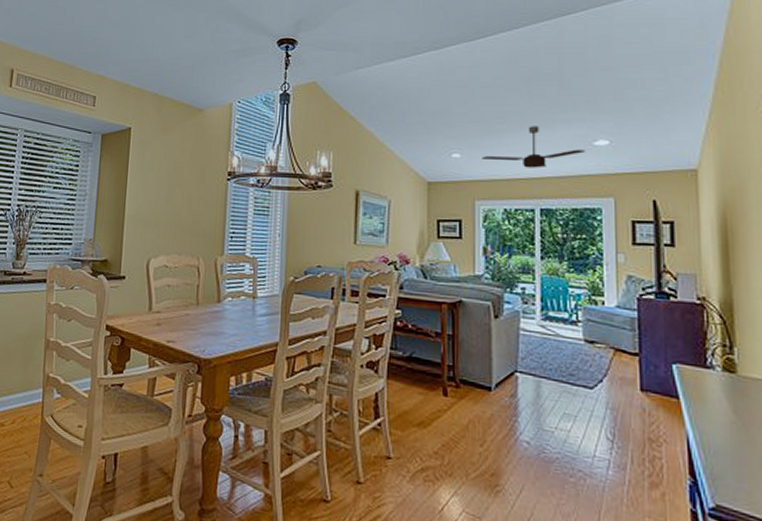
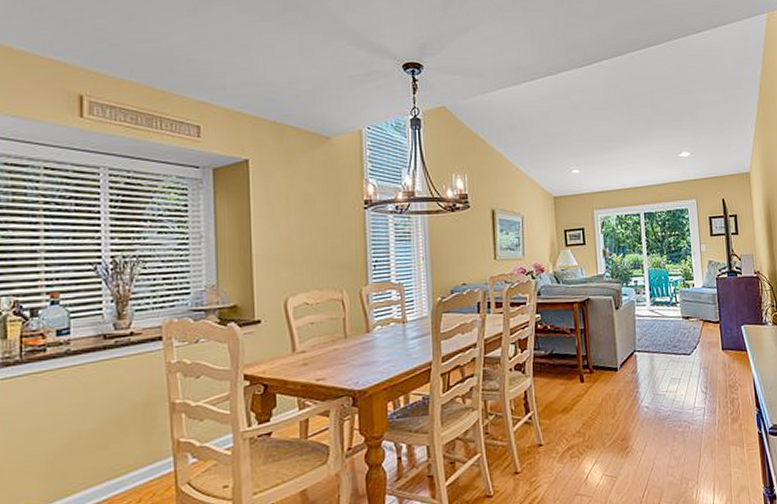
ceiling fan: present [482,126,585,168] -> none [596,142,674,179]

